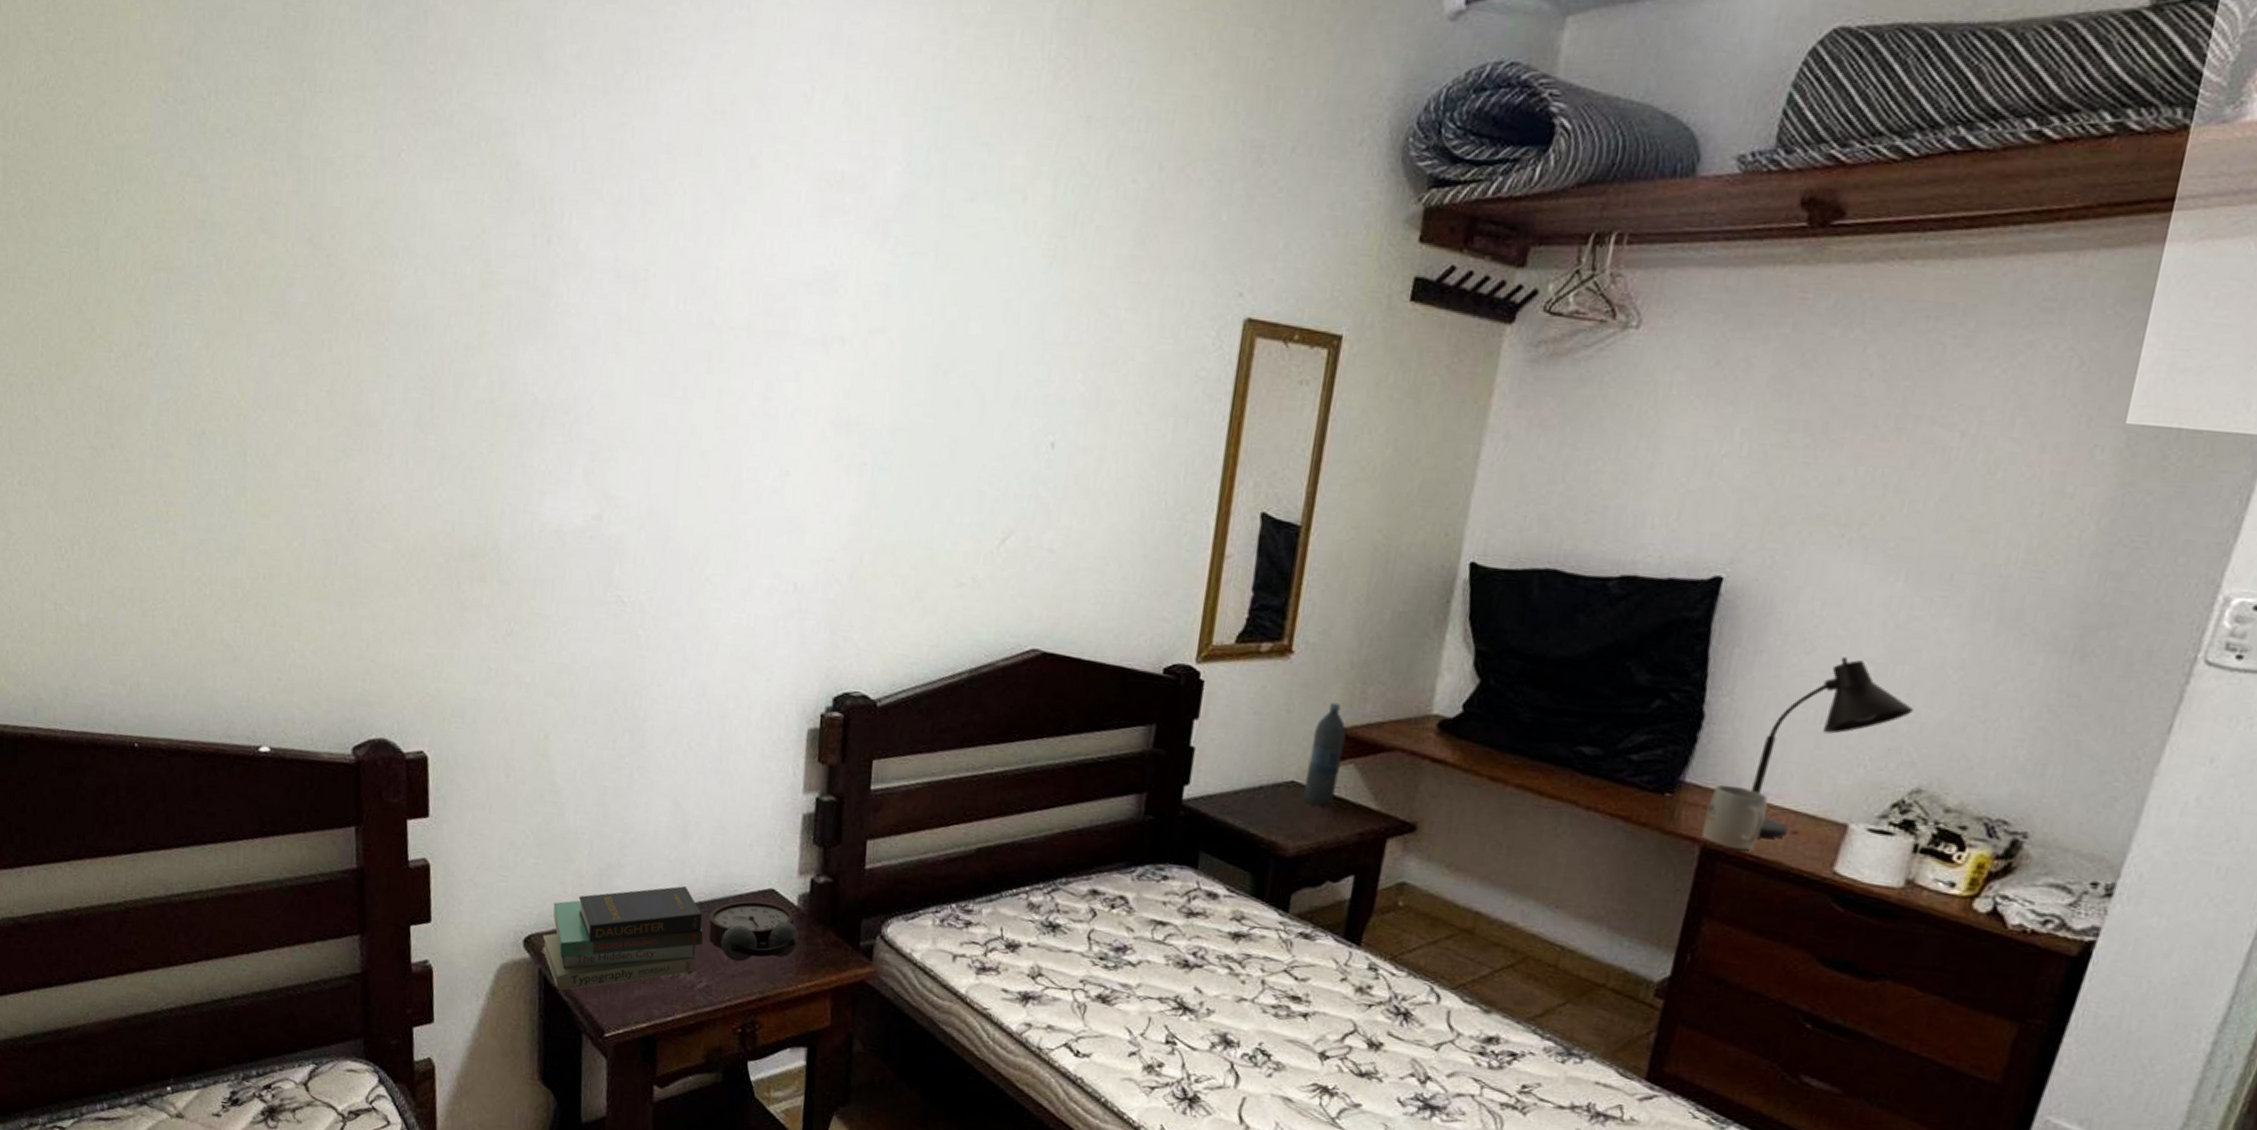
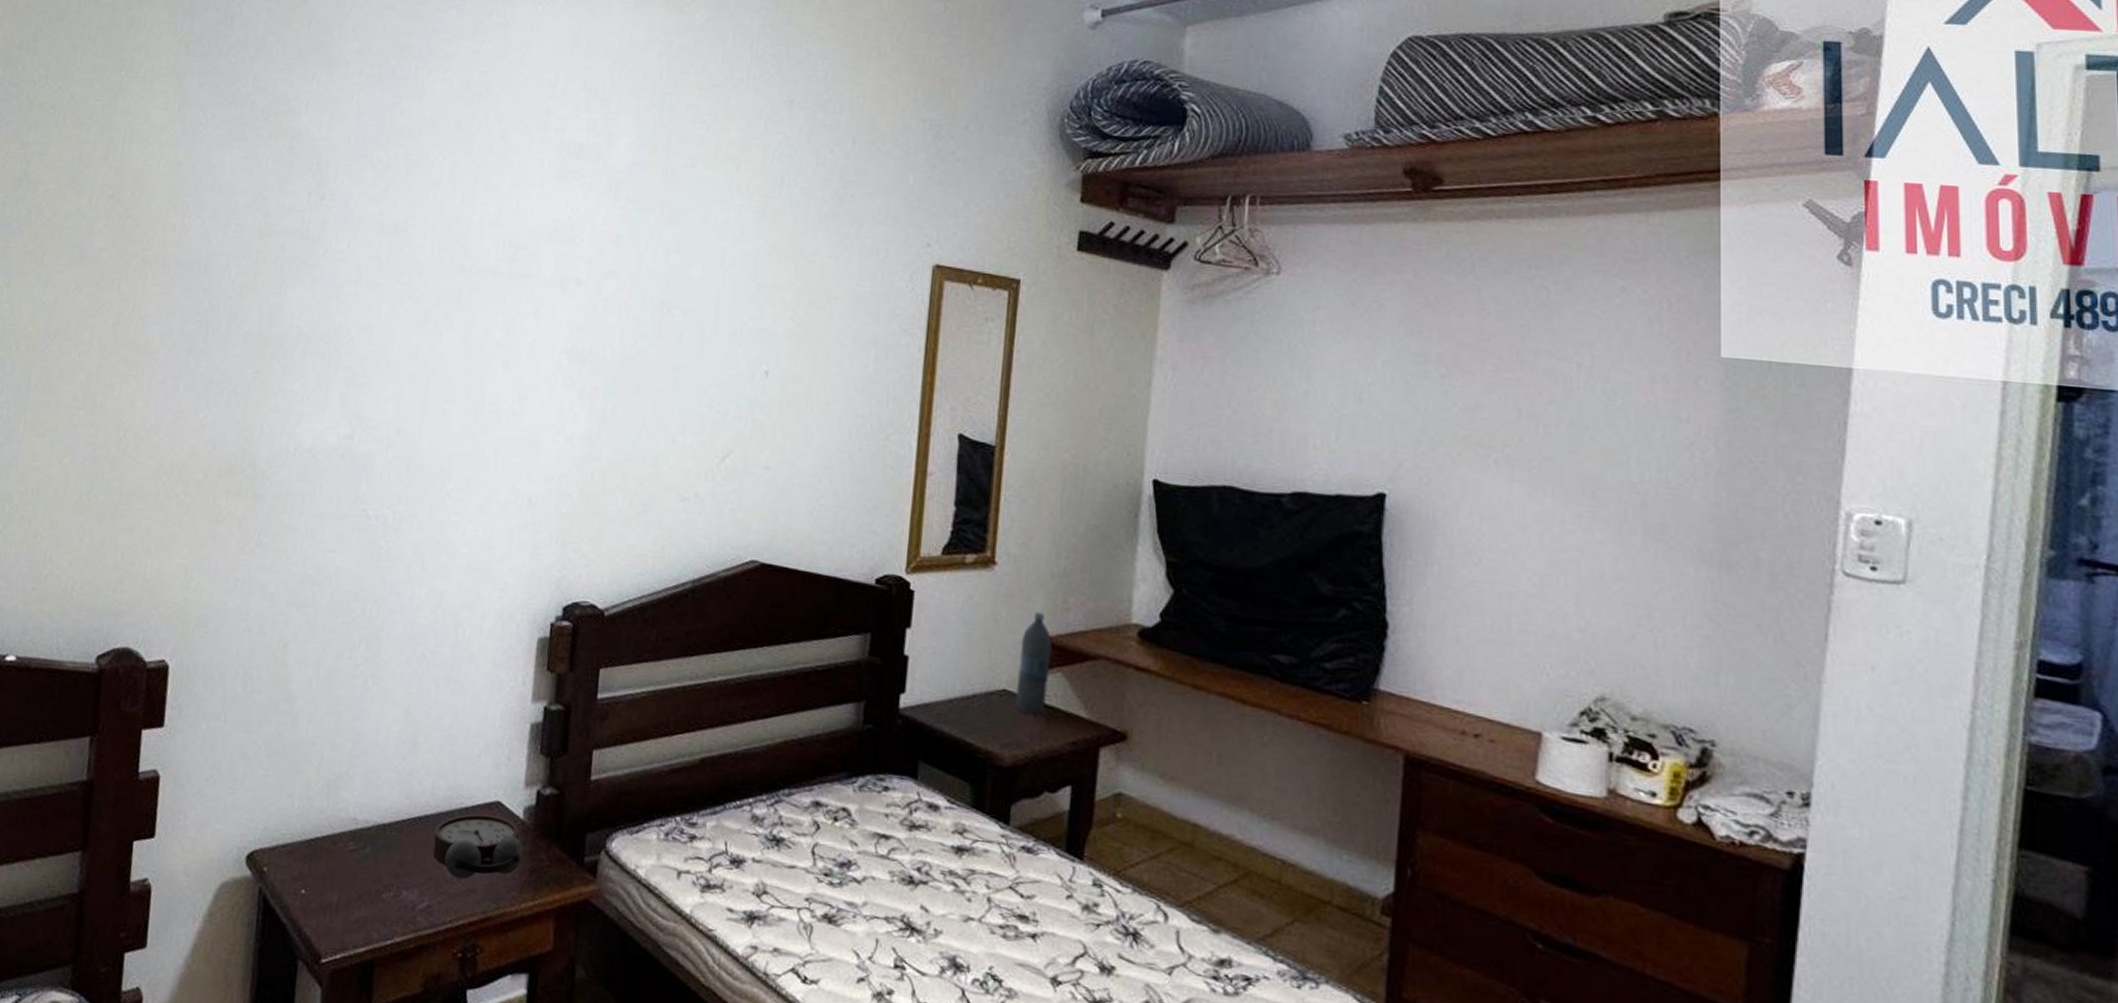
books: present [542,886,703,992] -> none [265,798,428,913]
mug: present [1702,784,1768,850] -> none [1403,692,1461,759]
desk lamp: present [1752,657,1915,839] -> none [1444,568,1584,747]

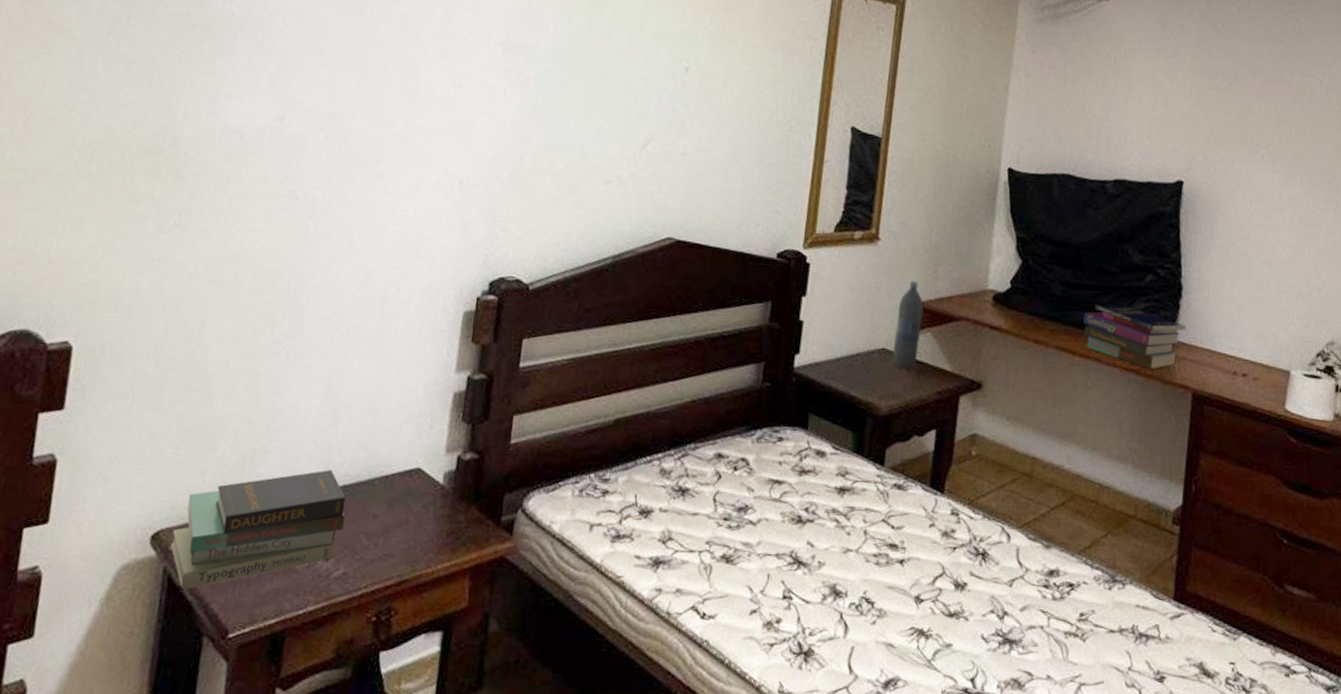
books: none [265,798,428,913] -> present [171,470,346,591]
alarm clock: present [432,813,524,880] -> none [350,481,443,545]
books: none [1255,643,1394,725] -> present [1083,304,1186,370]

